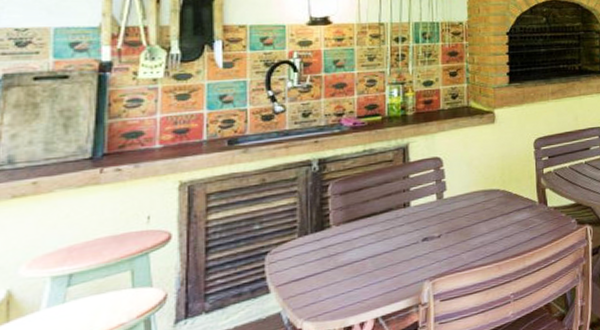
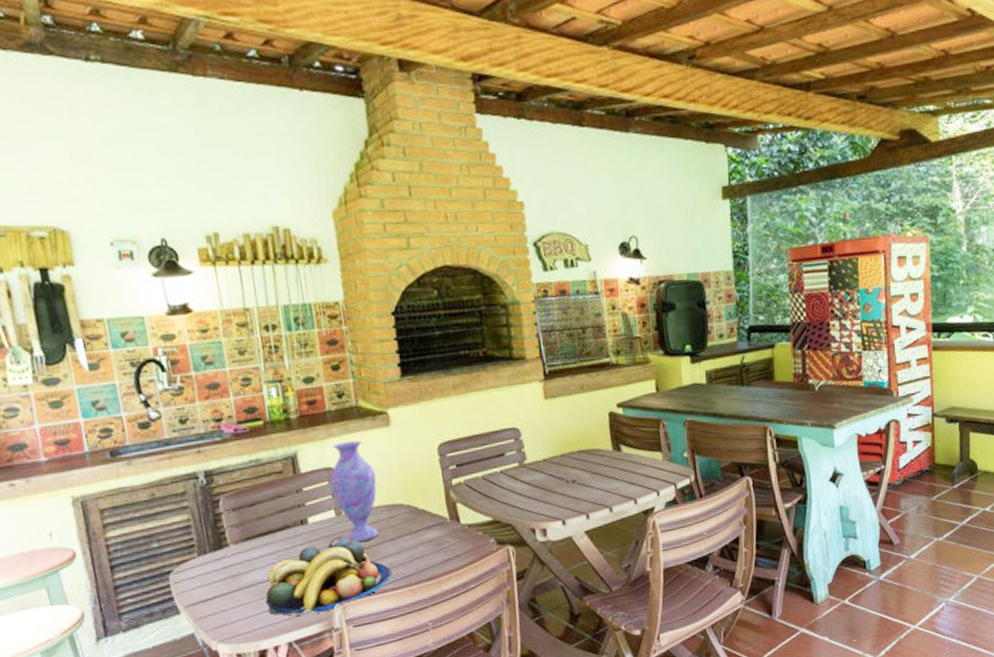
fruit bowl: none [358,217,482,293] -> present [265,536,392,617]
vase: none [435,135,478,224] -> present [329,440,379,543]

